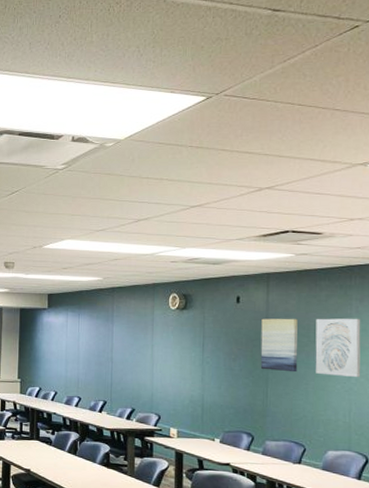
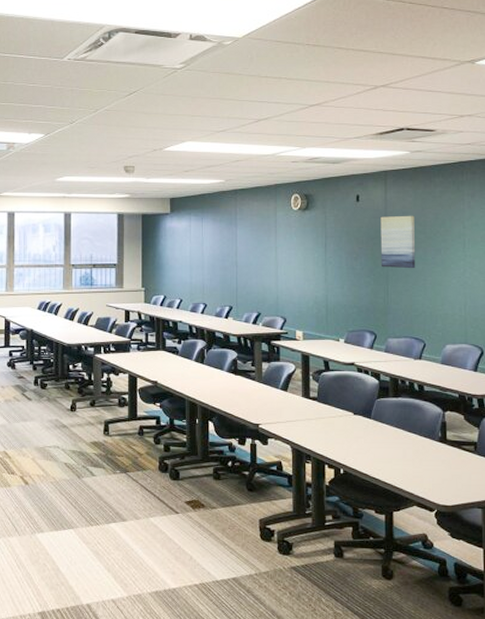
wall art: present [315,318,361,378] -> none [432,213,475,272]

